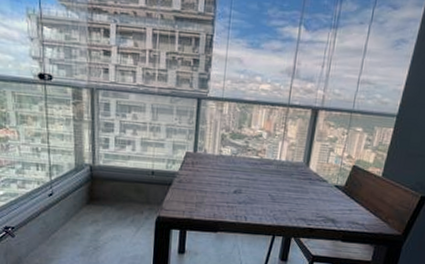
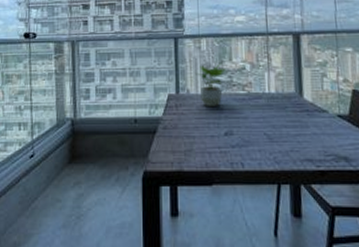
potted plant: none [214,127,244,168] -> present [196,63,226,108]

